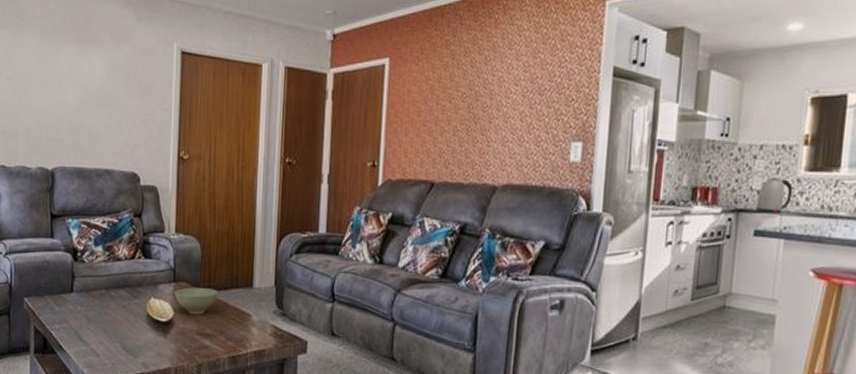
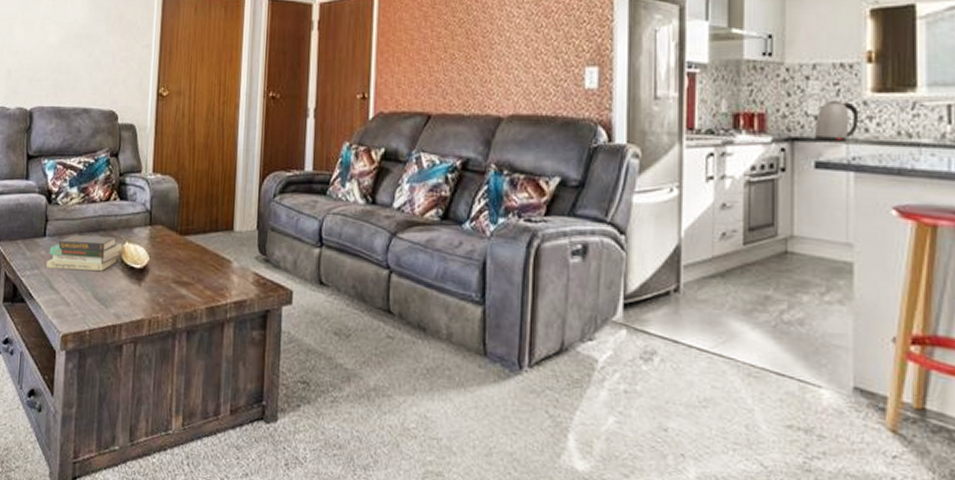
books: none [74,291,149,324] -> present [46,235,123,271]
bowl: present [173,287,218,315] -> none [149,231,197,261]

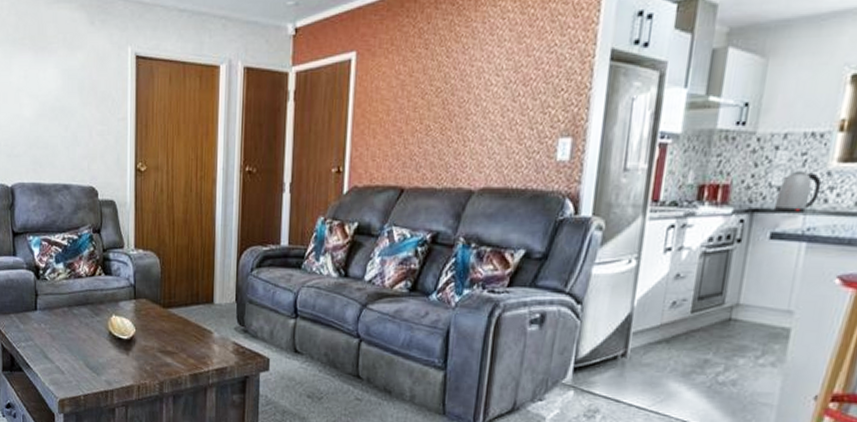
books: present [46,235,123,271] -> none [39,308,110,342]

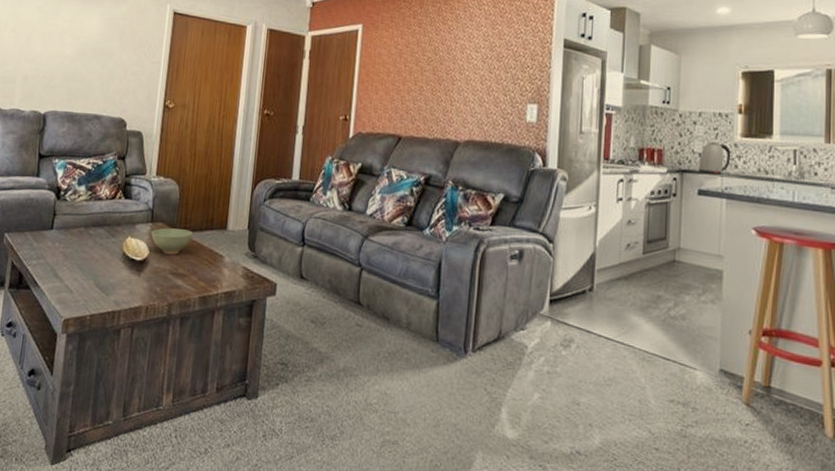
bowl: none [134,304,179,332] -> present [150,228,193,255]

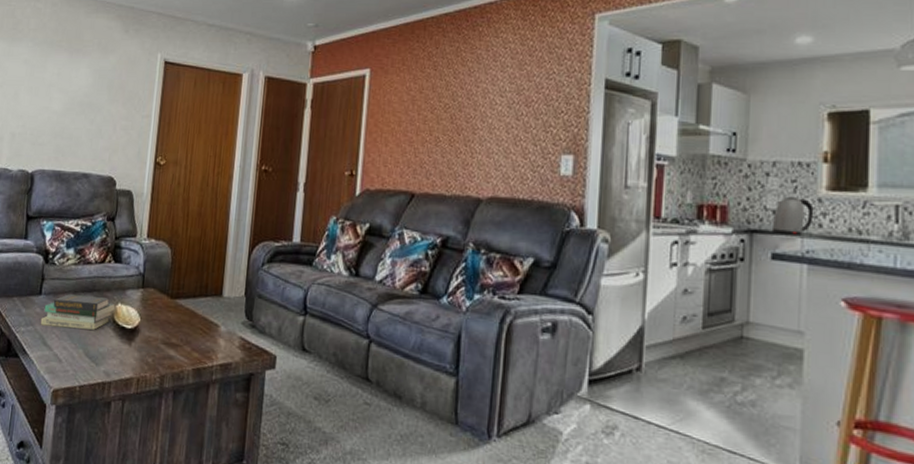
books: none [51,229,126,262] -> present [40,294,116,330]
bowl: present [150,228,193,255] -> none [141,294,187,323]

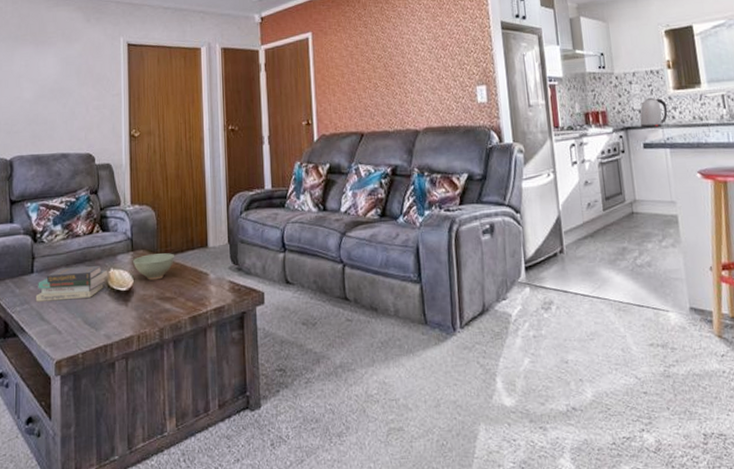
bowl: none [141,294,187,323] -> present [132,253,175,280]

